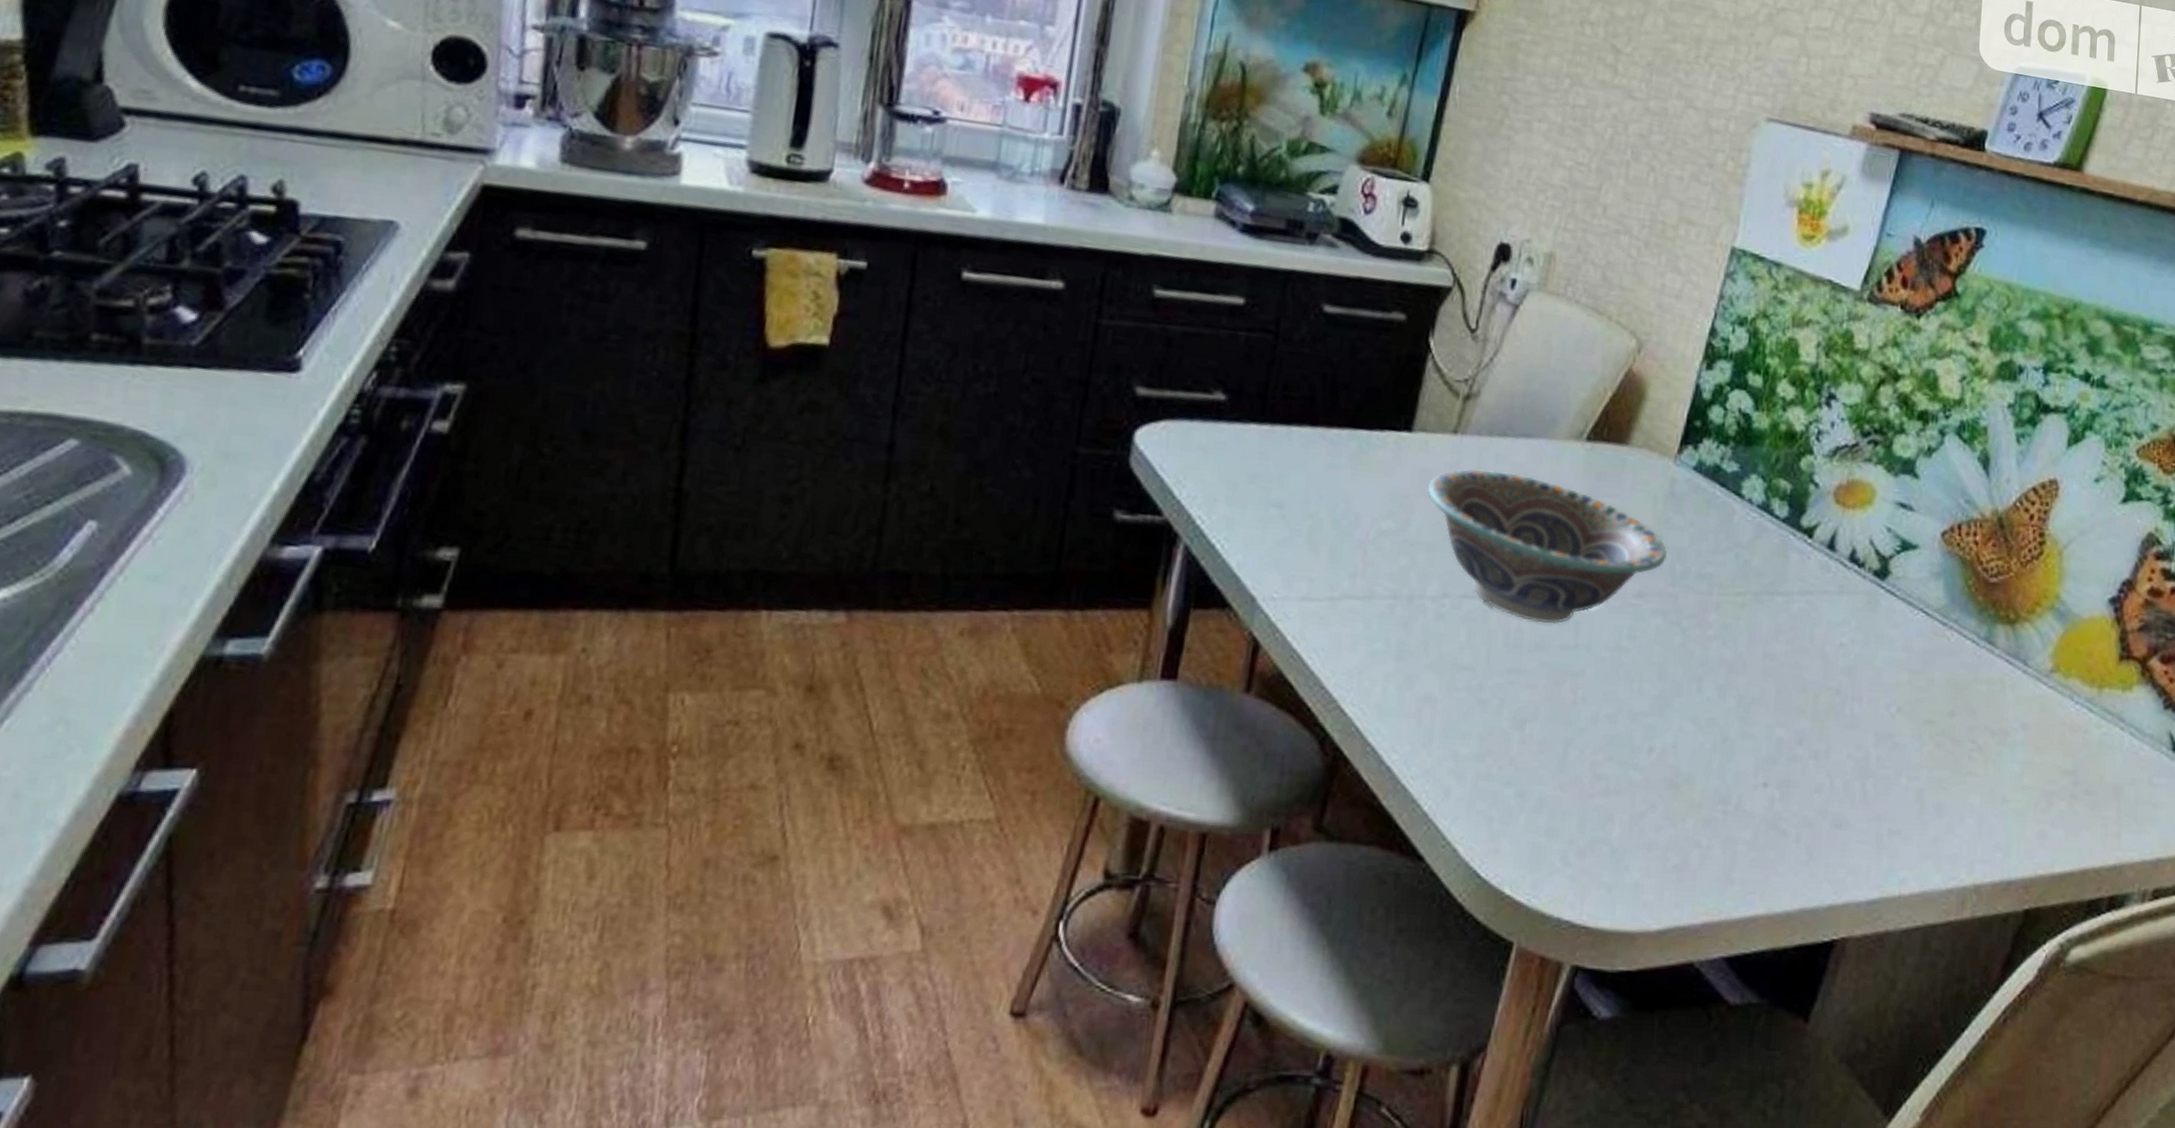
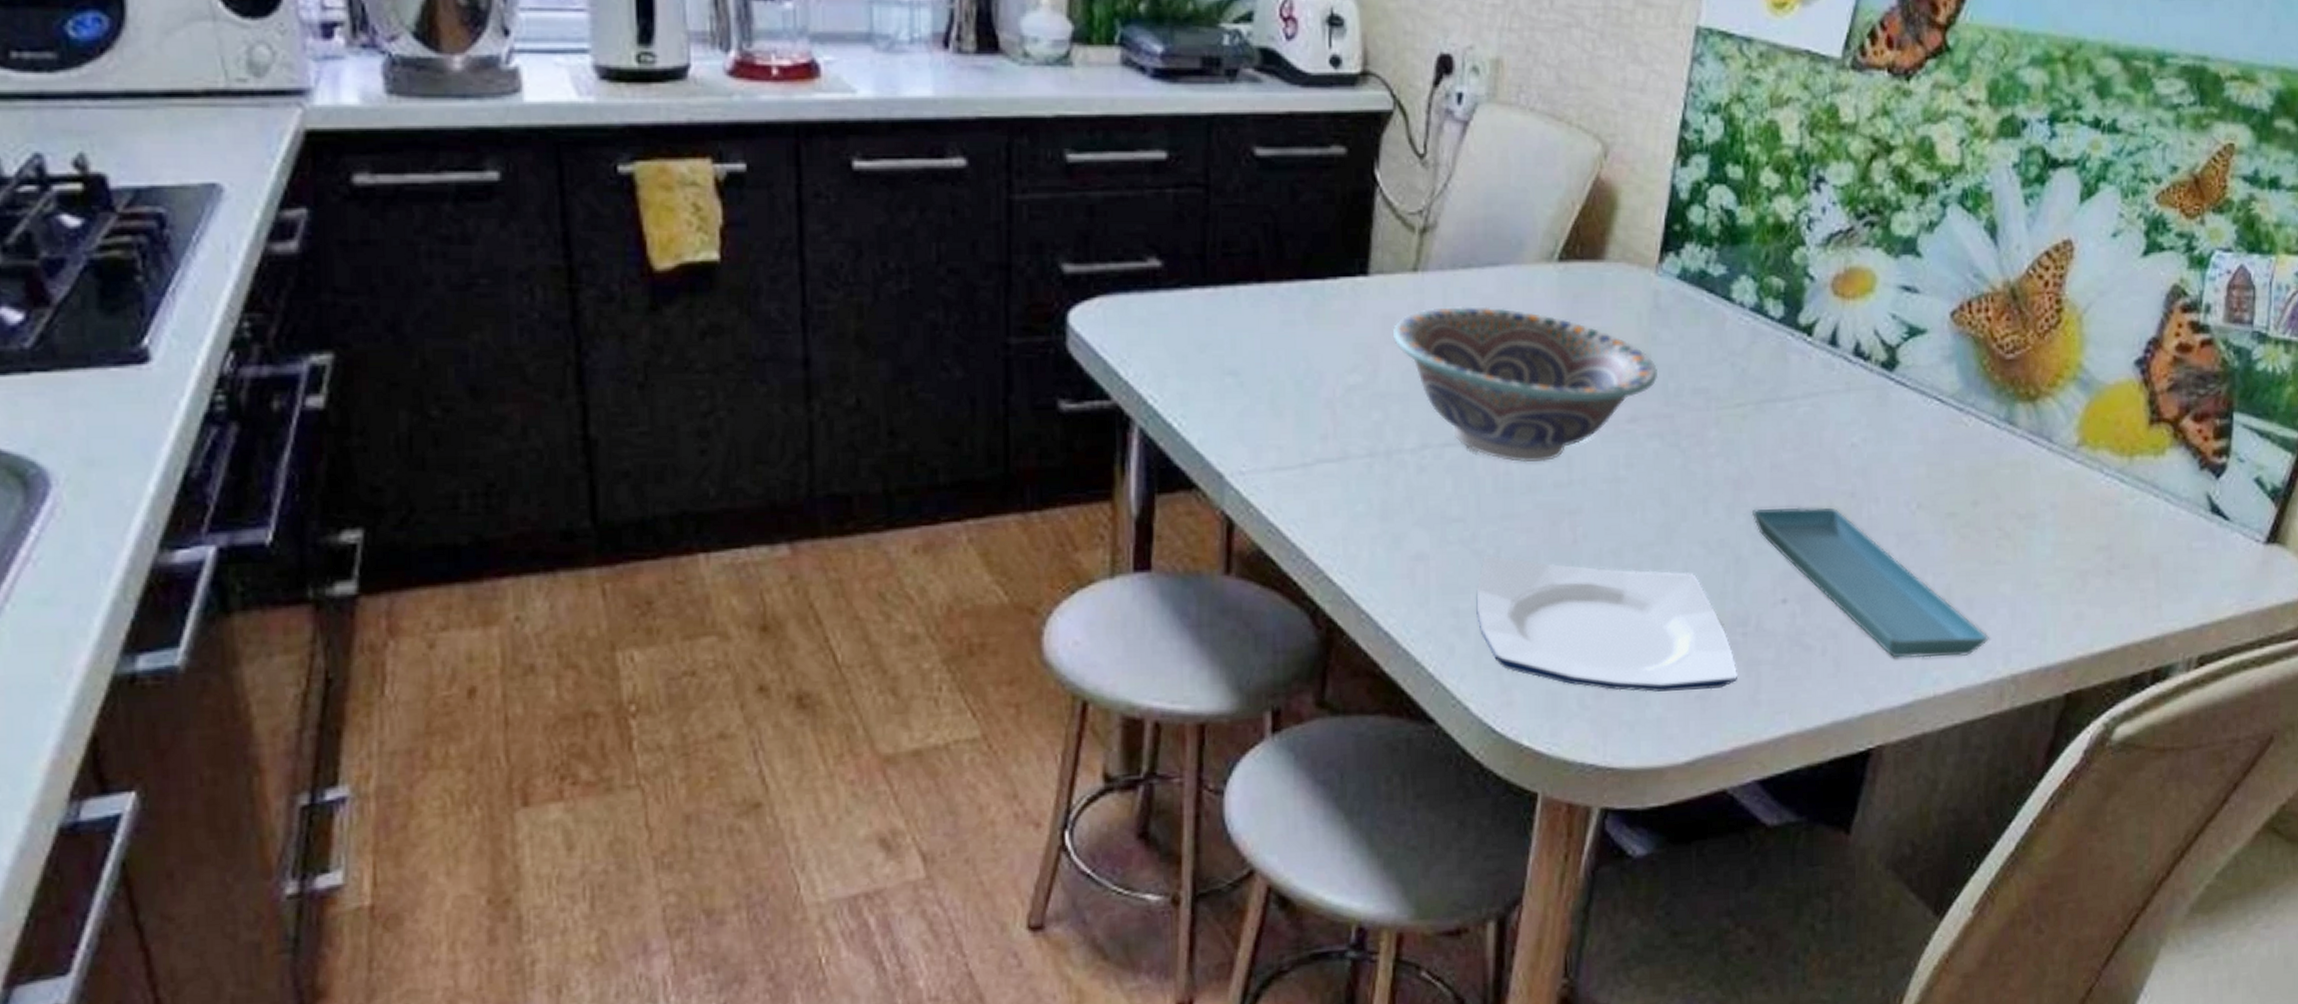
plate: none [1475,705,1714,862] -> present [1476,555,1737,692]
saucer: none [1741,693,1955,860] -> present [1751,507,1989,658]

